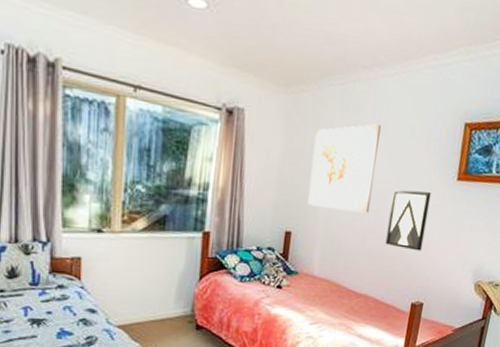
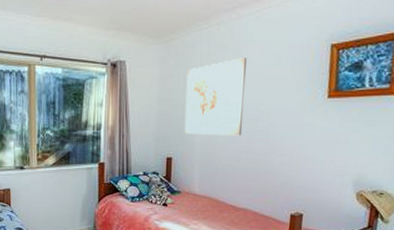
wall art: present [385,189,432,251] -> none [259,111,302,166]

